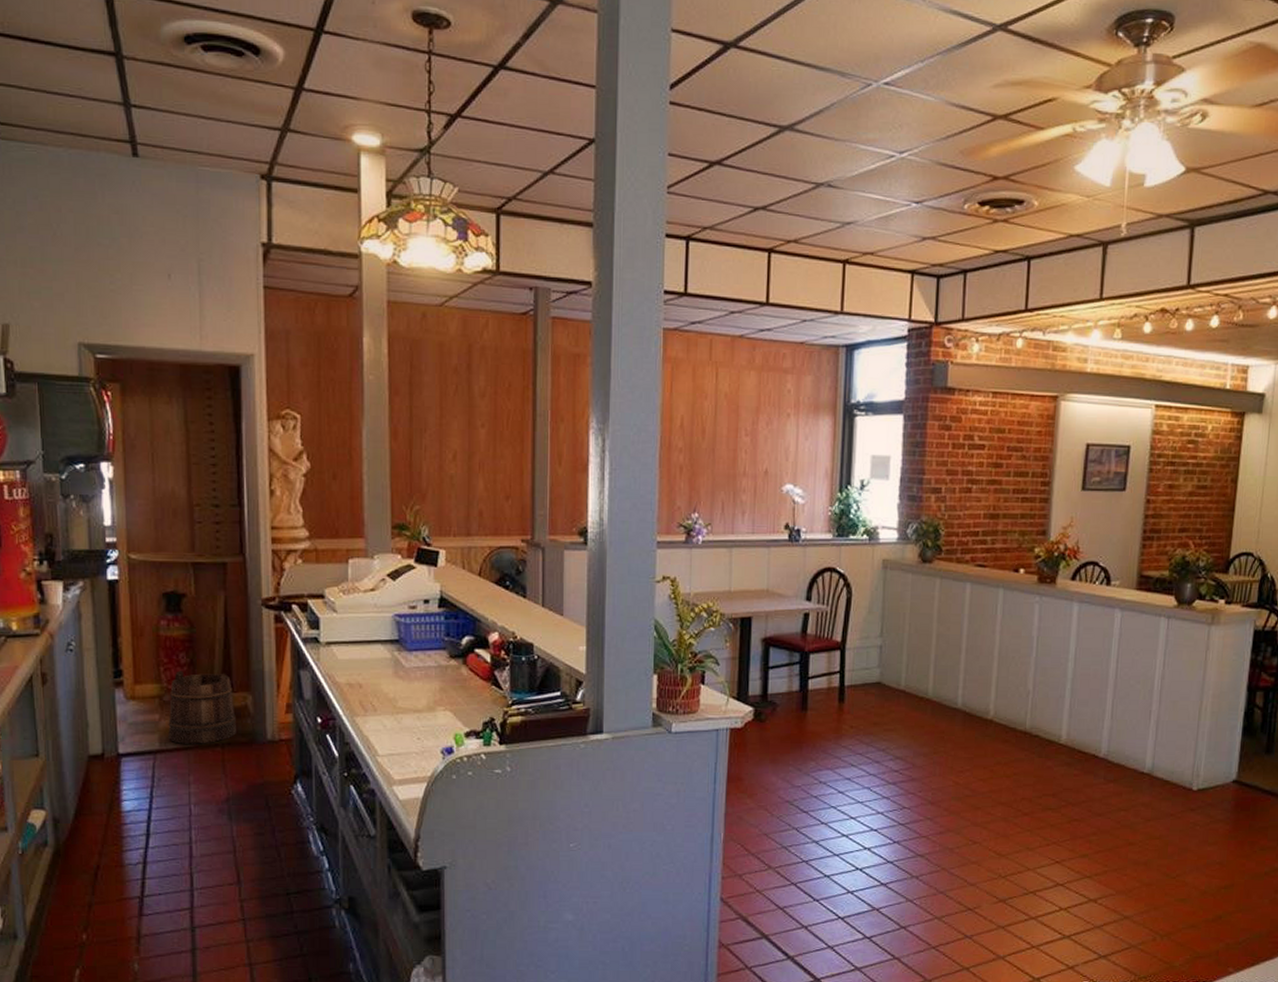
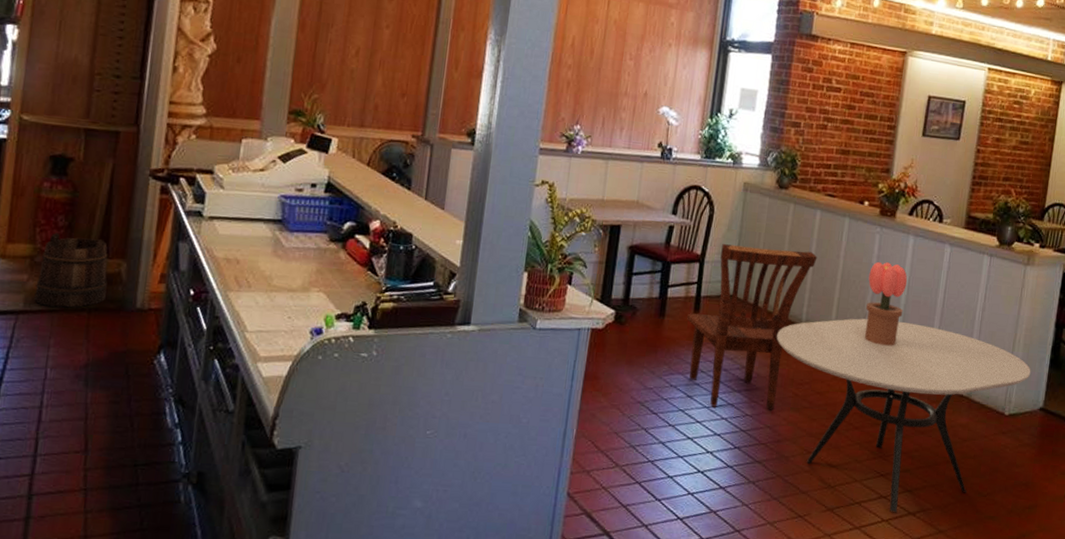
dining chair: none [832,628,970,802] -> present [687,244,818,411]
dining table: none [931,697,1221,901] -> present [776,318,1031,513]
potted flower: none [1028,634,1074,725] -> present [864,261,908,346]

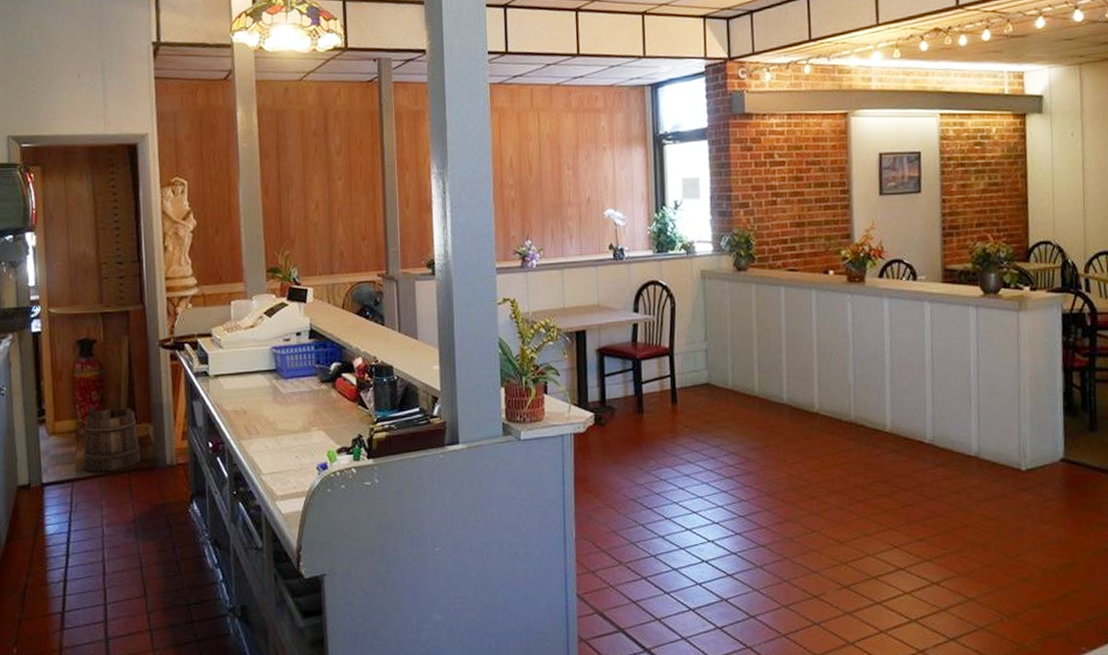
dining chair: present [687,244,818,411] -> none [666,329,789,496]
dining table: present [776,318,1031,513] -> none [760,387,1044,584]
potted flower: present [864,261,908,346] -> none [846,329,890,414]

